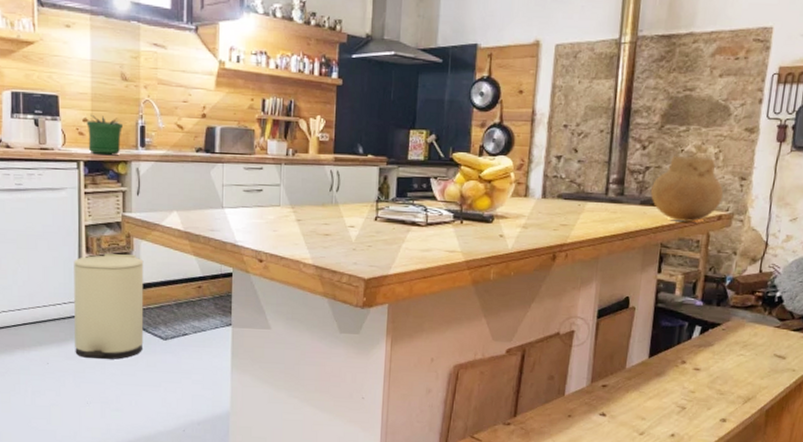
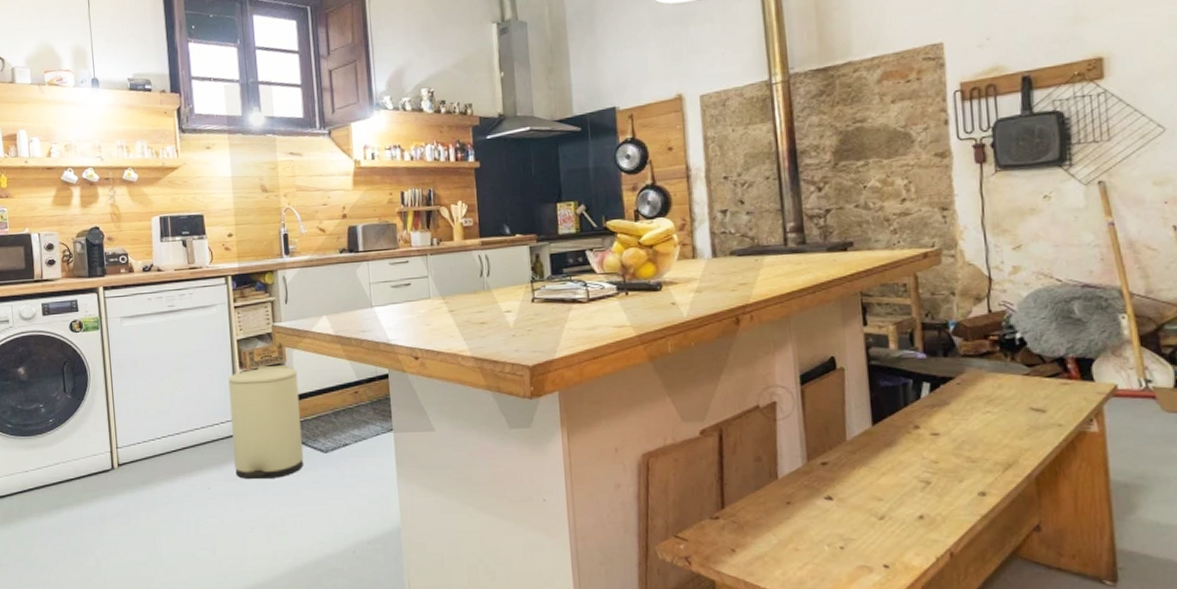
planter: present [86,114,124,156] -> none [231,228,267,268]
ceramic pot: present [651,155,724,222] -> none [837,191,925,265]

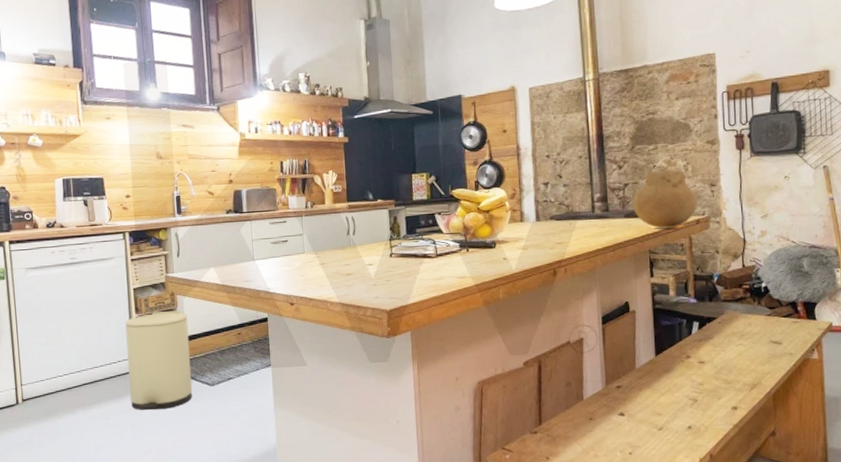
ceramic pot: none [837,191,925,265] -> present [633,170,698,229]

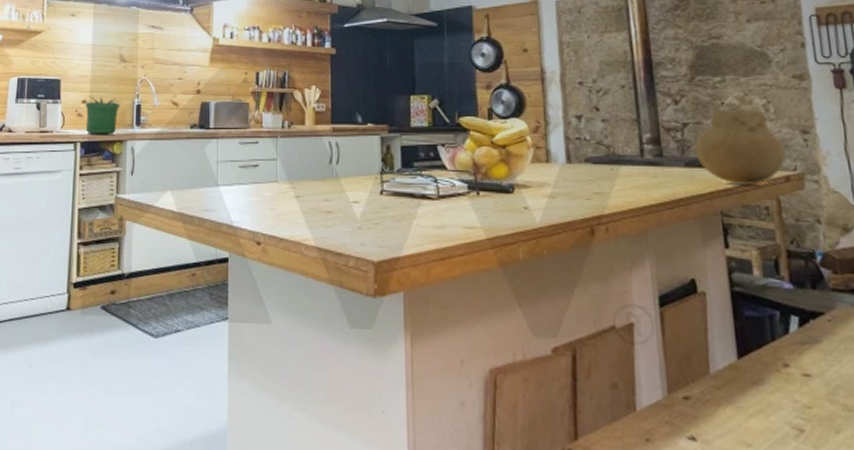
pedal bin: present [125,311,193,410] -> none [60,239,136,361]
planter: none [129,190,162,225] -> present [85,95,121,136]

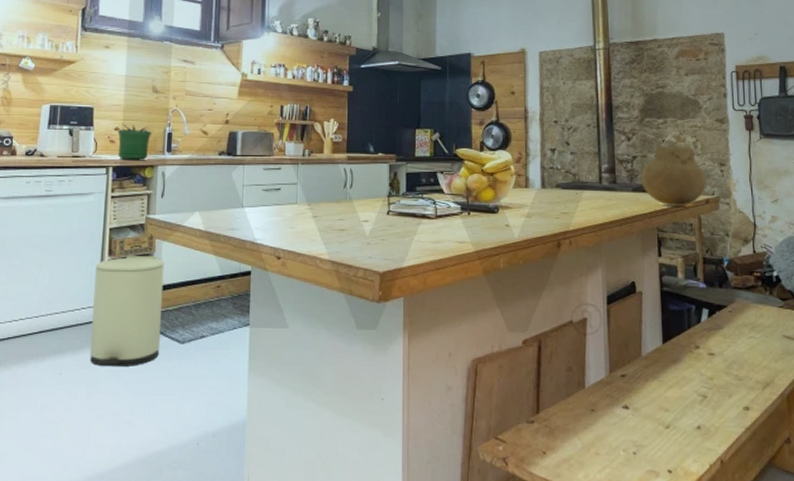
pedal bin: none [60,239,136,361] -> present [90,256,165,366]

